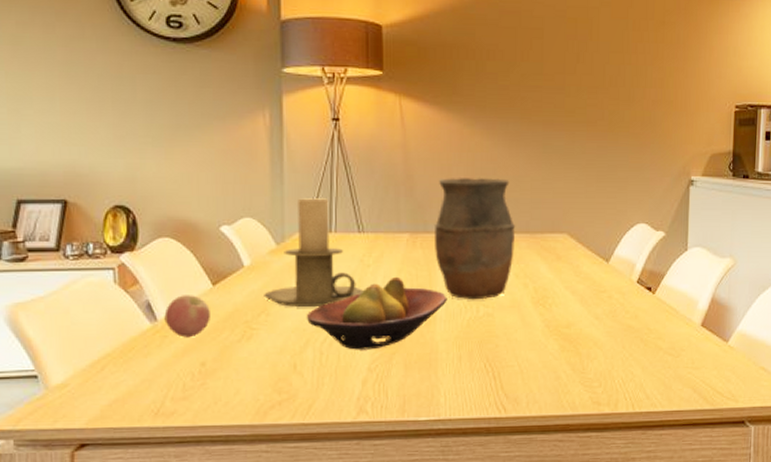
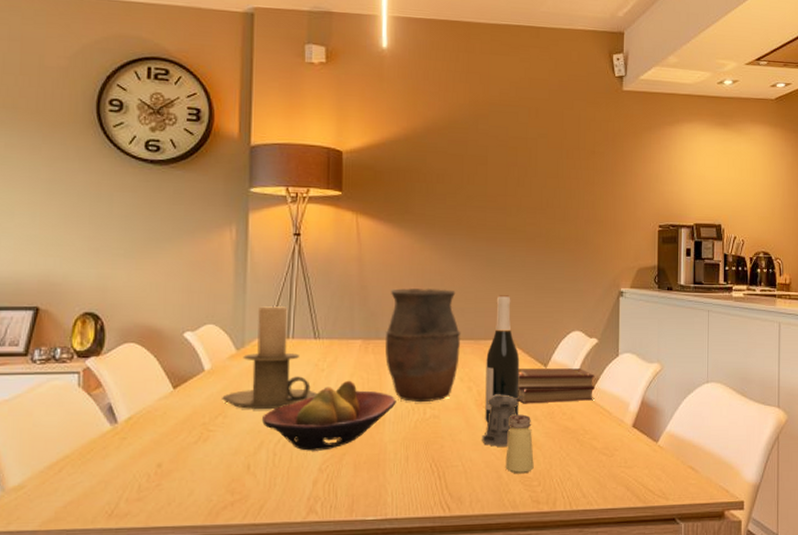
apple: present [164,295,210,338] -> none [124,398,169,440]
pepper shaker: none [539,291,584,346] -> present [482,394,524,447]
wine bottle: none [542,183,580,321] -> present [485,294,520,422]
saltshaker: none [564,312,595,375] -> present [505,414,534,474]
book set: none [577,264,661,302] -> present [518,368,595,404]

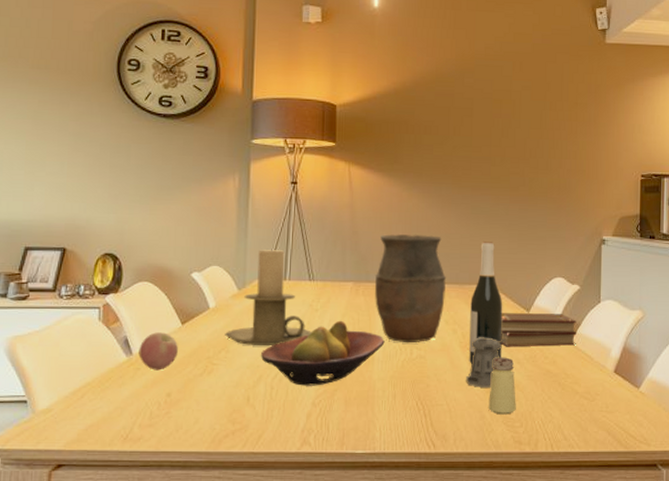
apple: none [124,398,169,440] -> present [138,332,178,371]

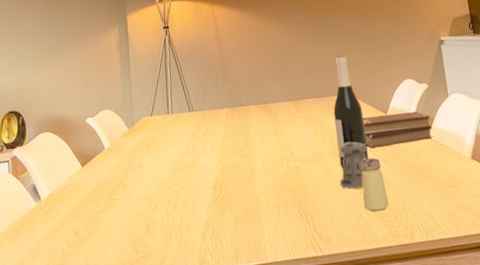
apple: present [138,332,178,371] -> none [46,176,81,212]
candle holder: present [225,249,311,345] -> none [121,88,197,178]
fruit bowl: present [260,320,385,386] -> none [154,143,263,209]
vase: present [374,234,447,343] -> none [246,57,311,157]

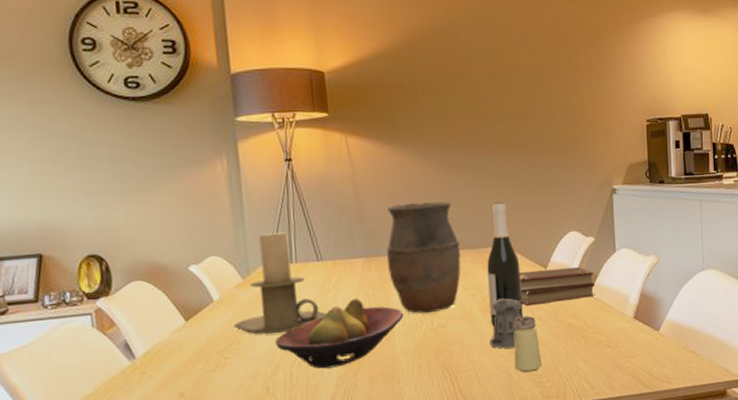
candle holder: none [121,88,197,178] -> present [234,232,326,335]
fruit bowl: none [154,143,263,209] -> present [274,298,404,369]
vase: none [246,57,311,157] -> present [386,201,461,314]

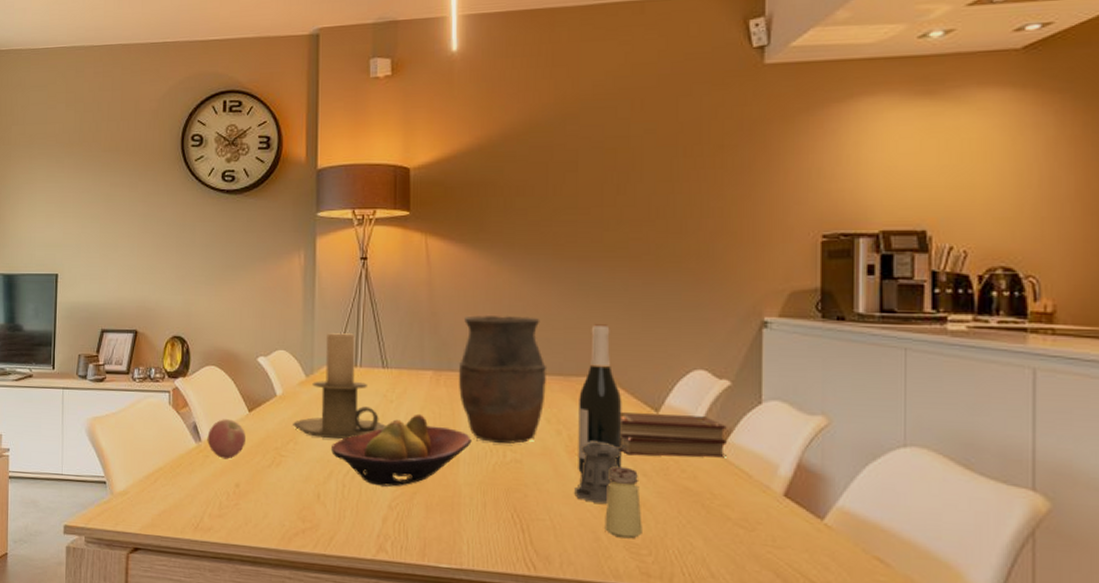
apple: none [142,331,186,372] -> present [207,419,245,460]

